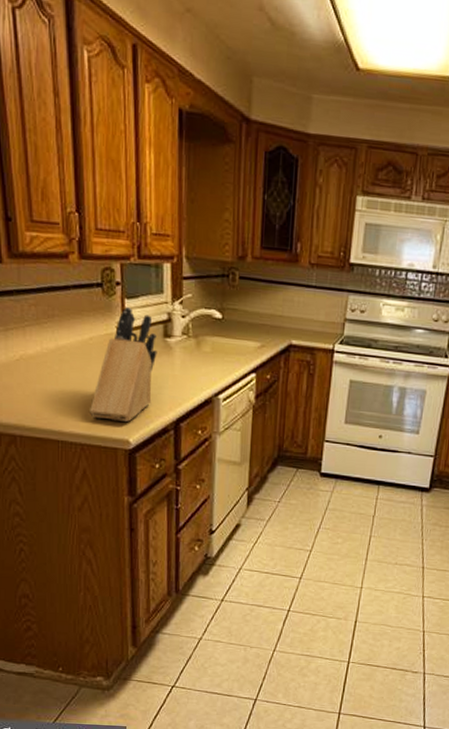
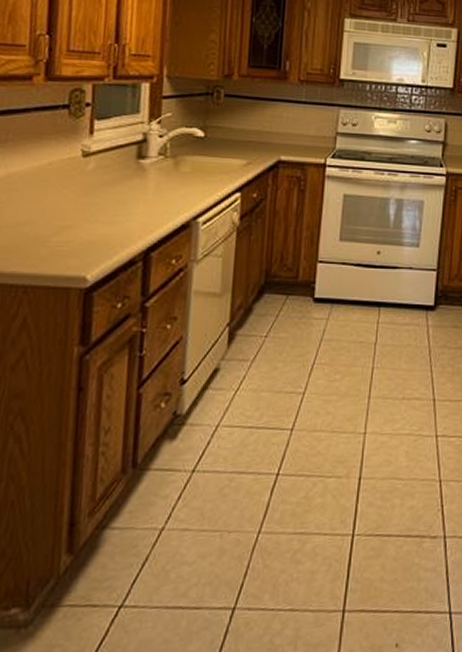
knife block: present [90,307,157,422] -> none [39,128,129,255]

